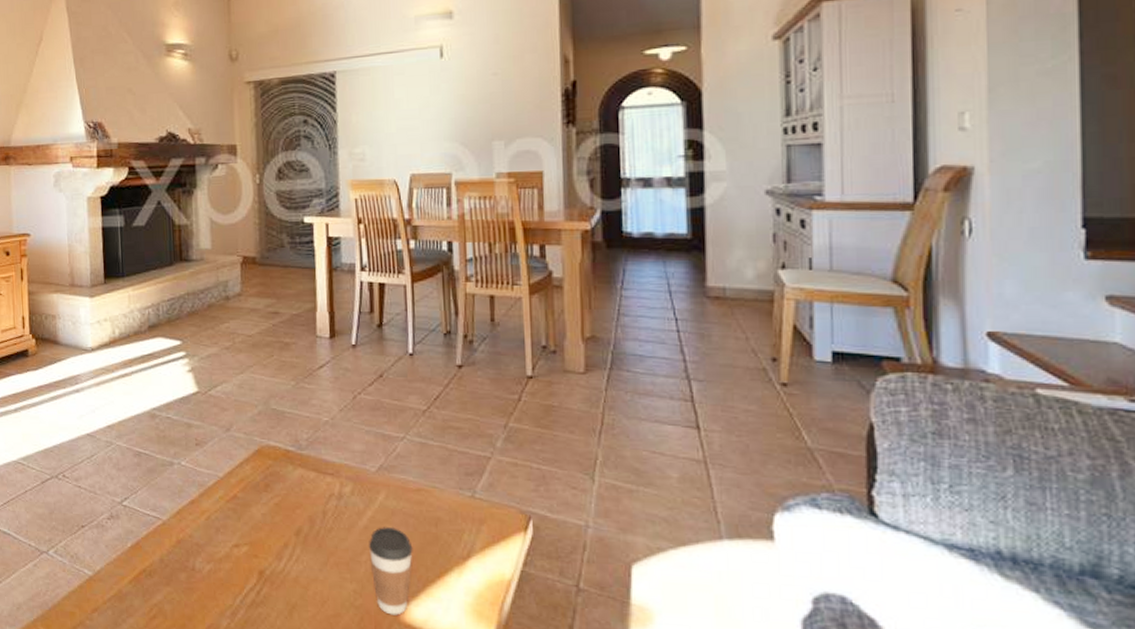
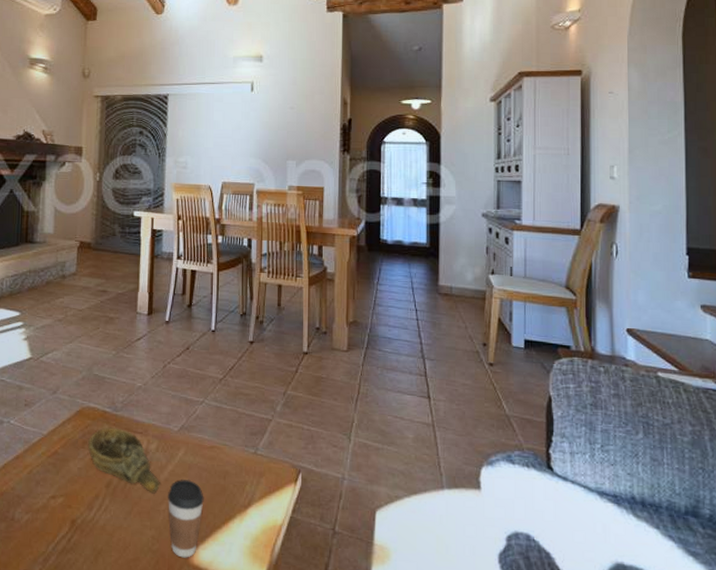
decorative bowl: none [271,468,359,543] -> present [88,427,160,494]

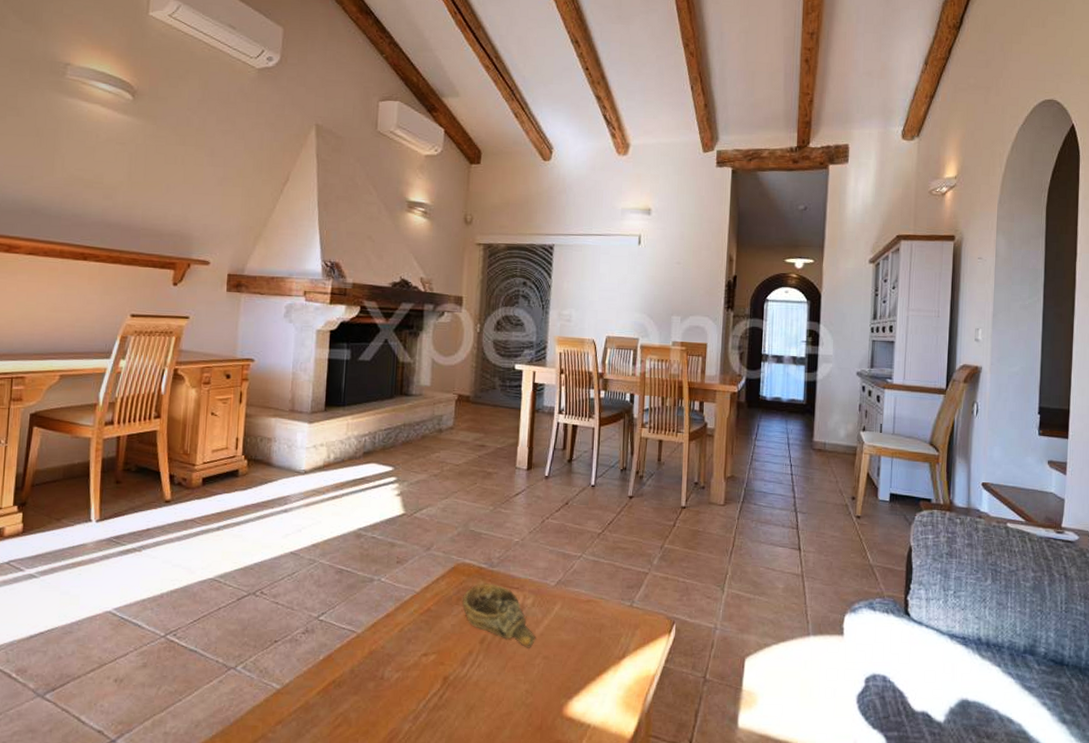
coffee cup: present [168,479,204,558] -> none [542,634,579,710]

